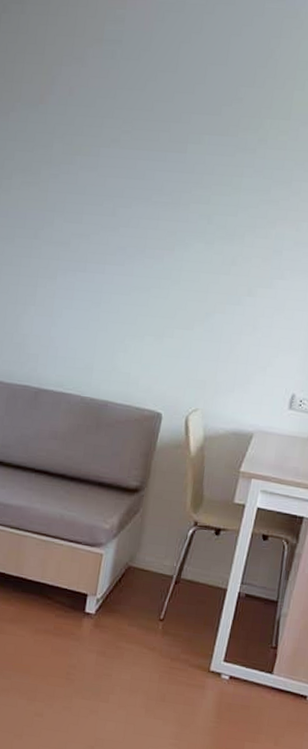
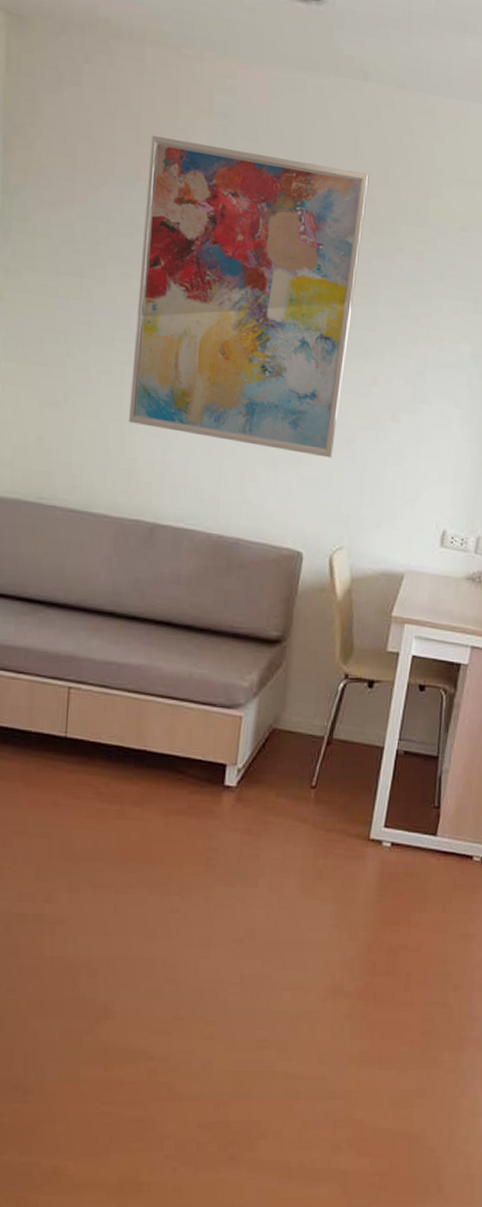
wall art: none [23,65,238,331] -> present [129,135,370,458]

